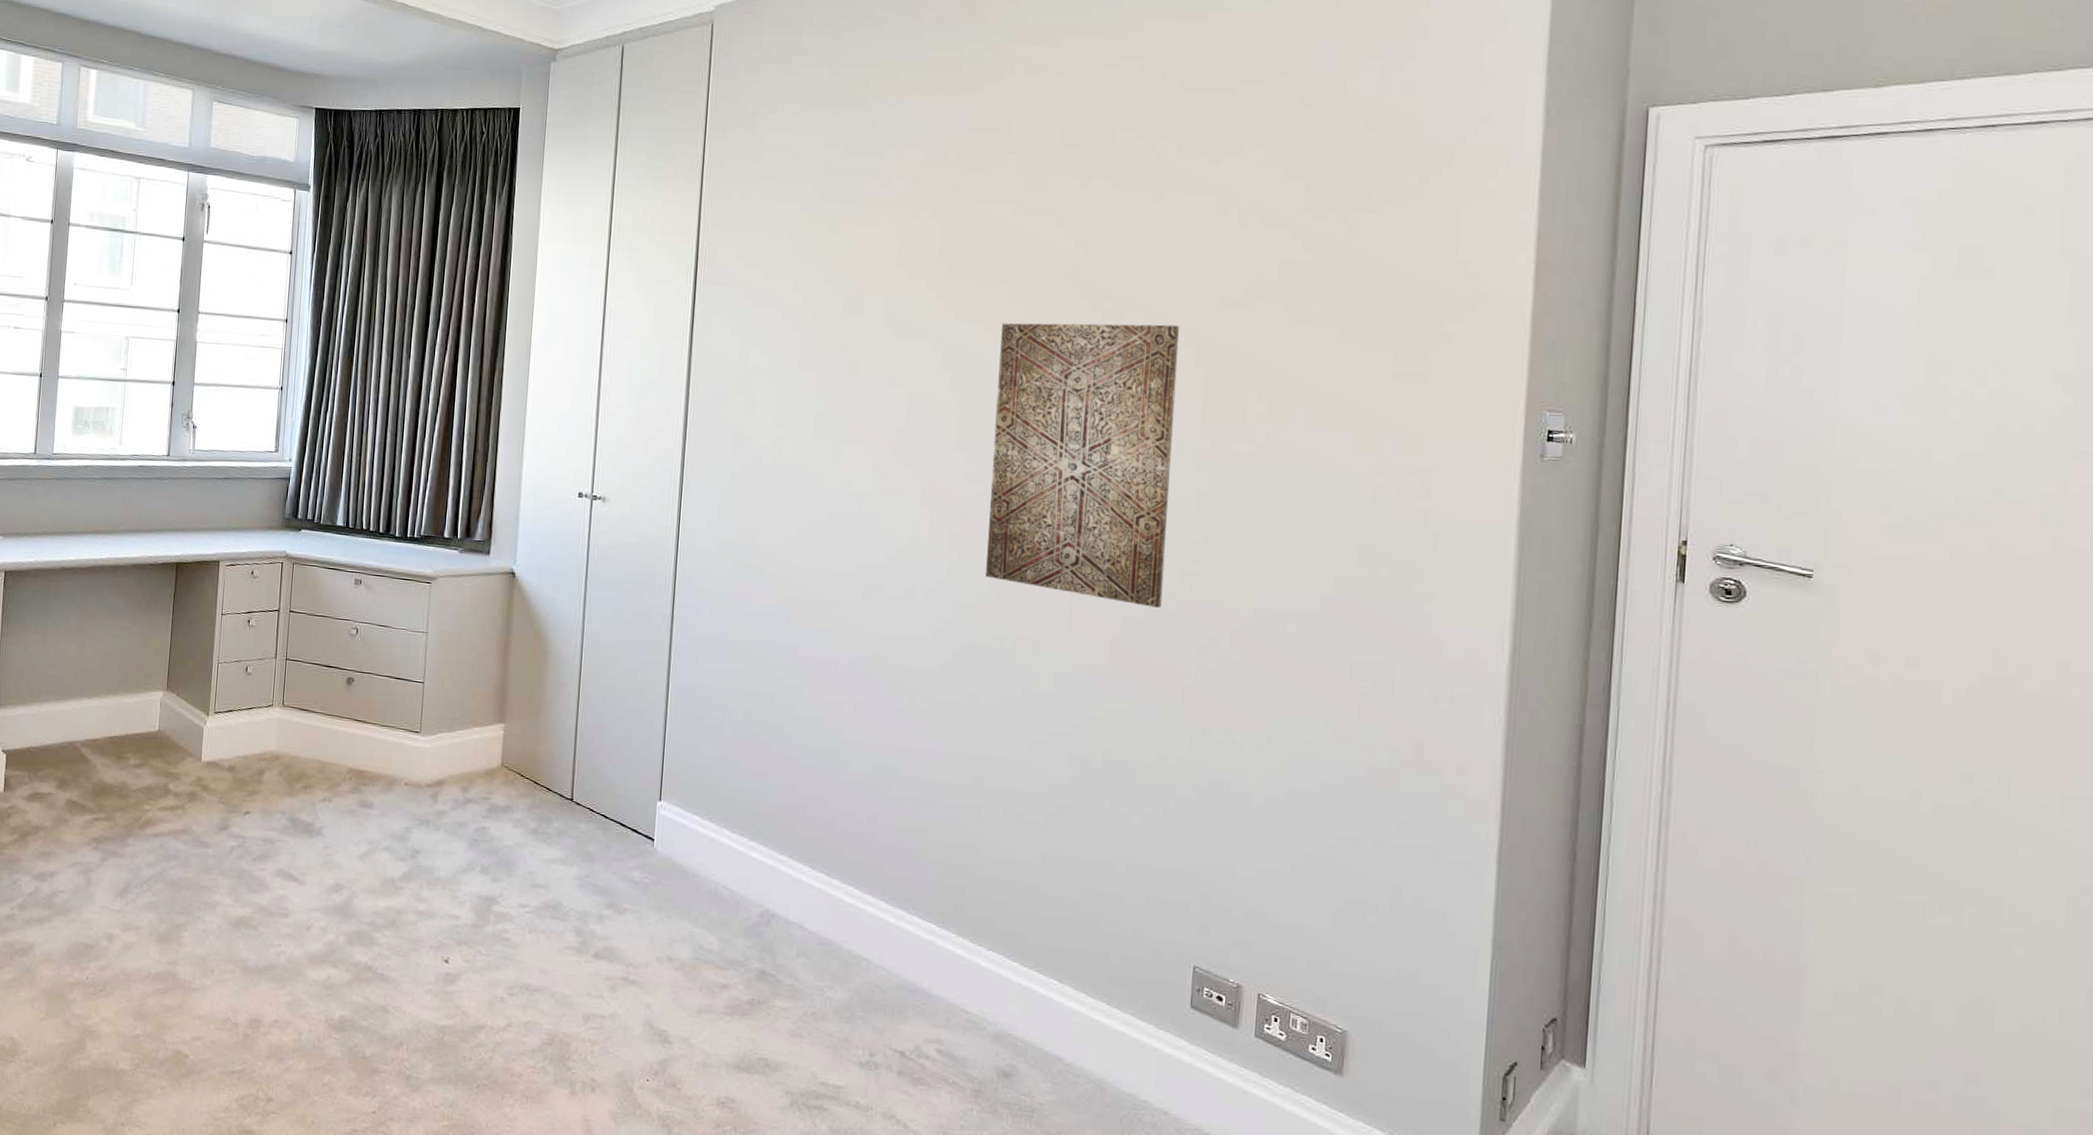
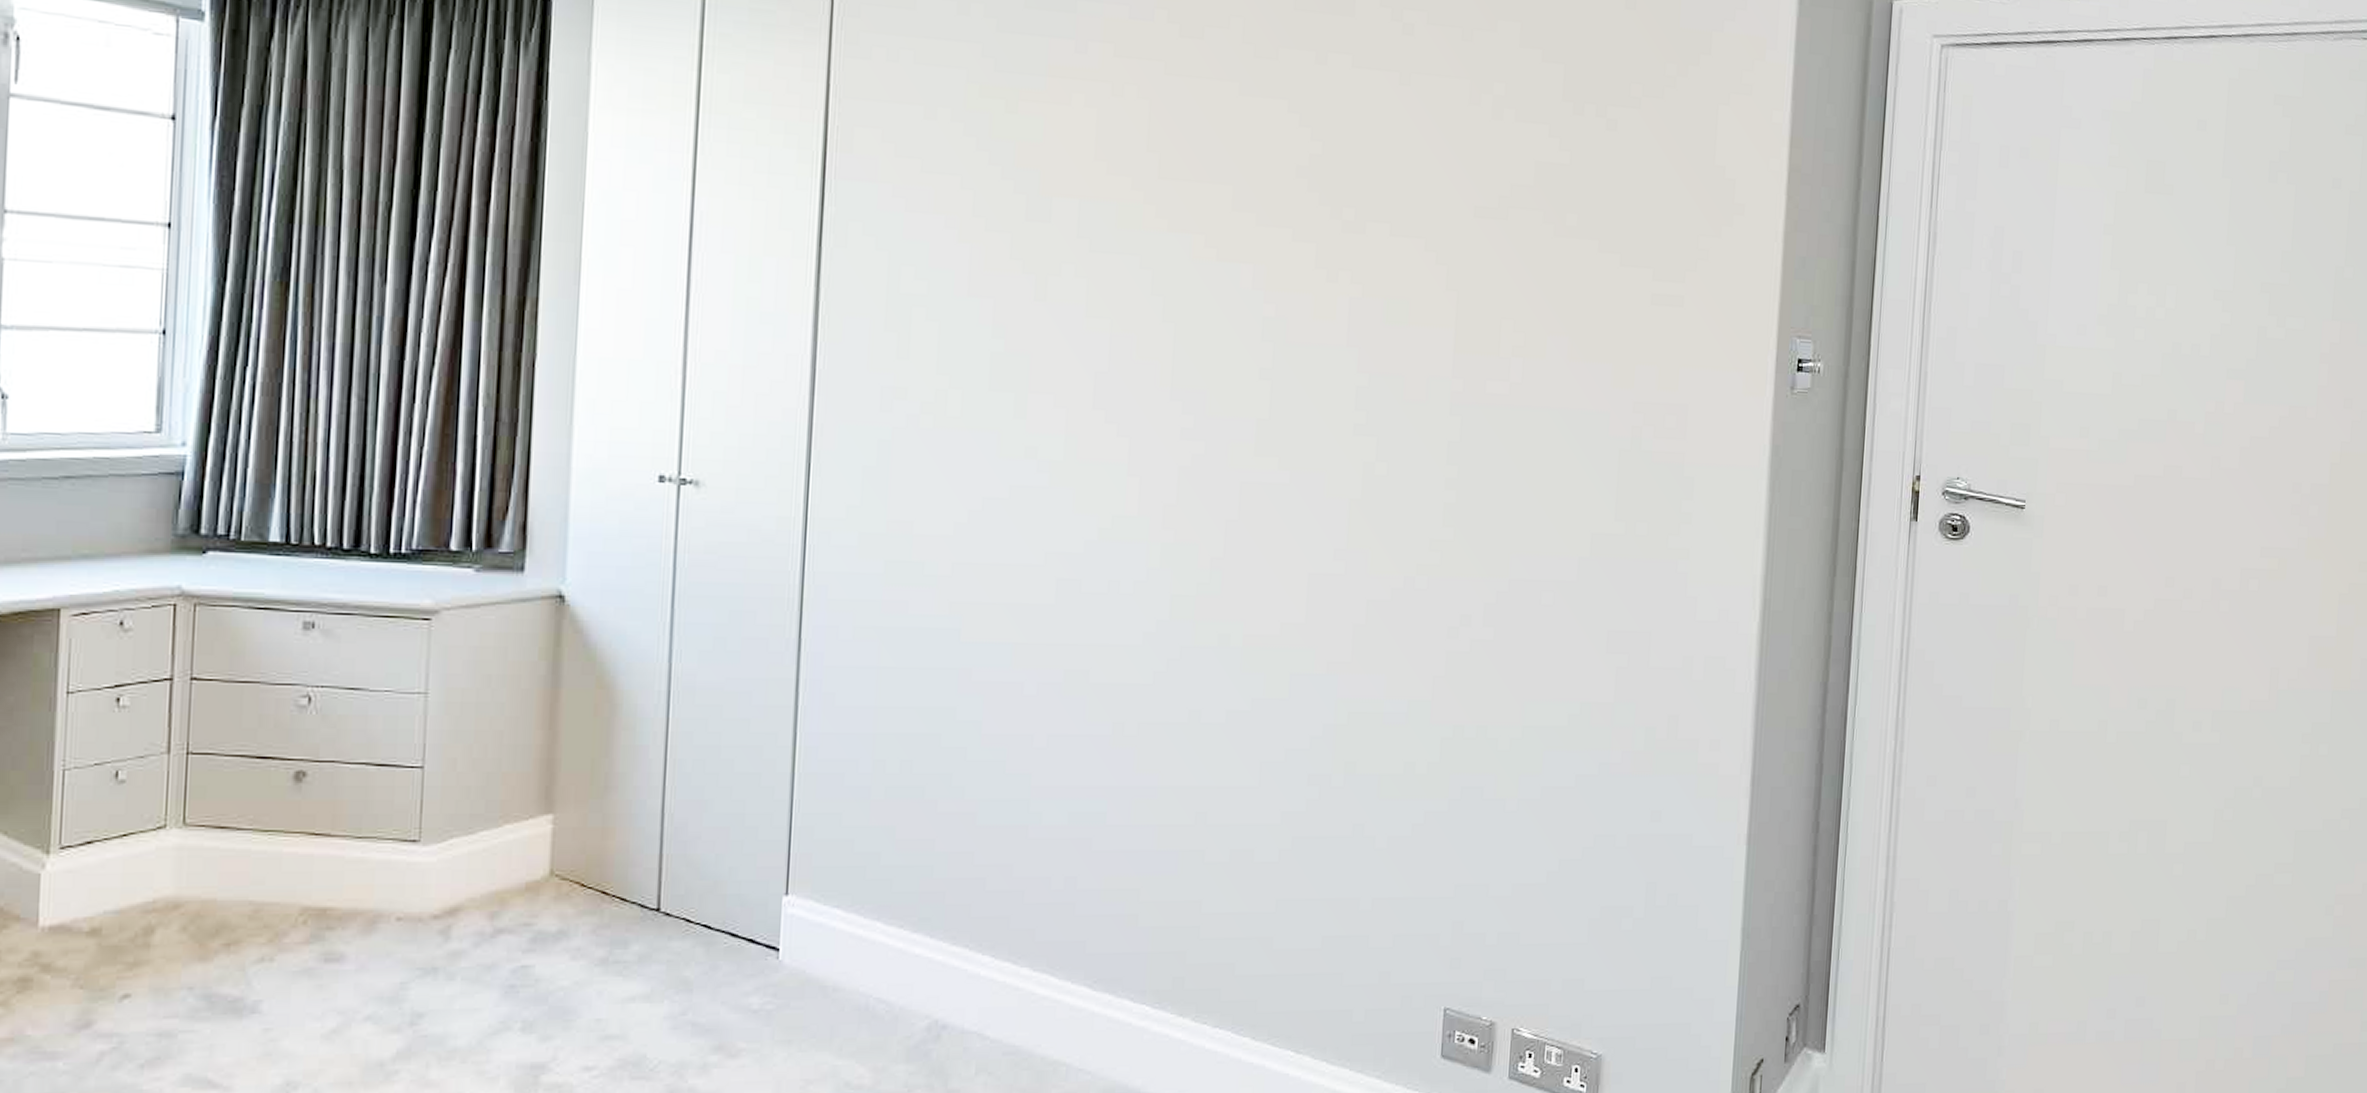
wall art: present [985,323,1180,608] -> none [1207,235,1429,585]

